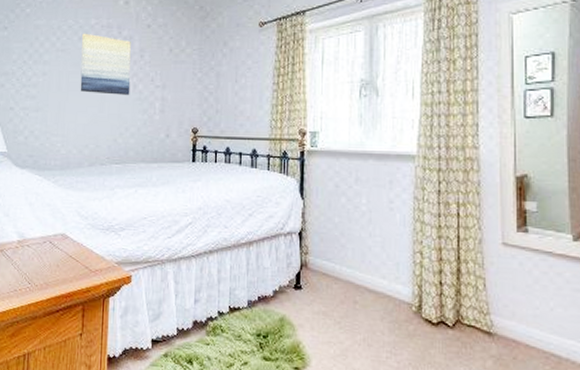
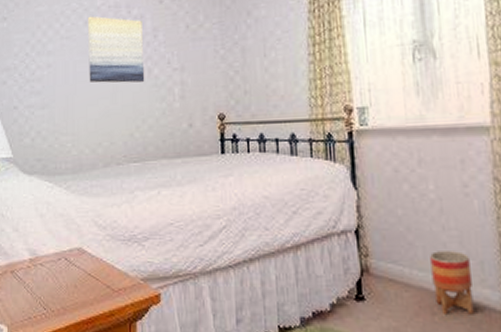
planter: none [357,253,388,305] -> present [430,251,475,315]

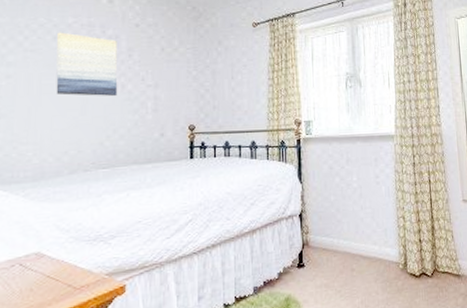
planter: present [430,251,475,315] -> none [352,223,380,269]

